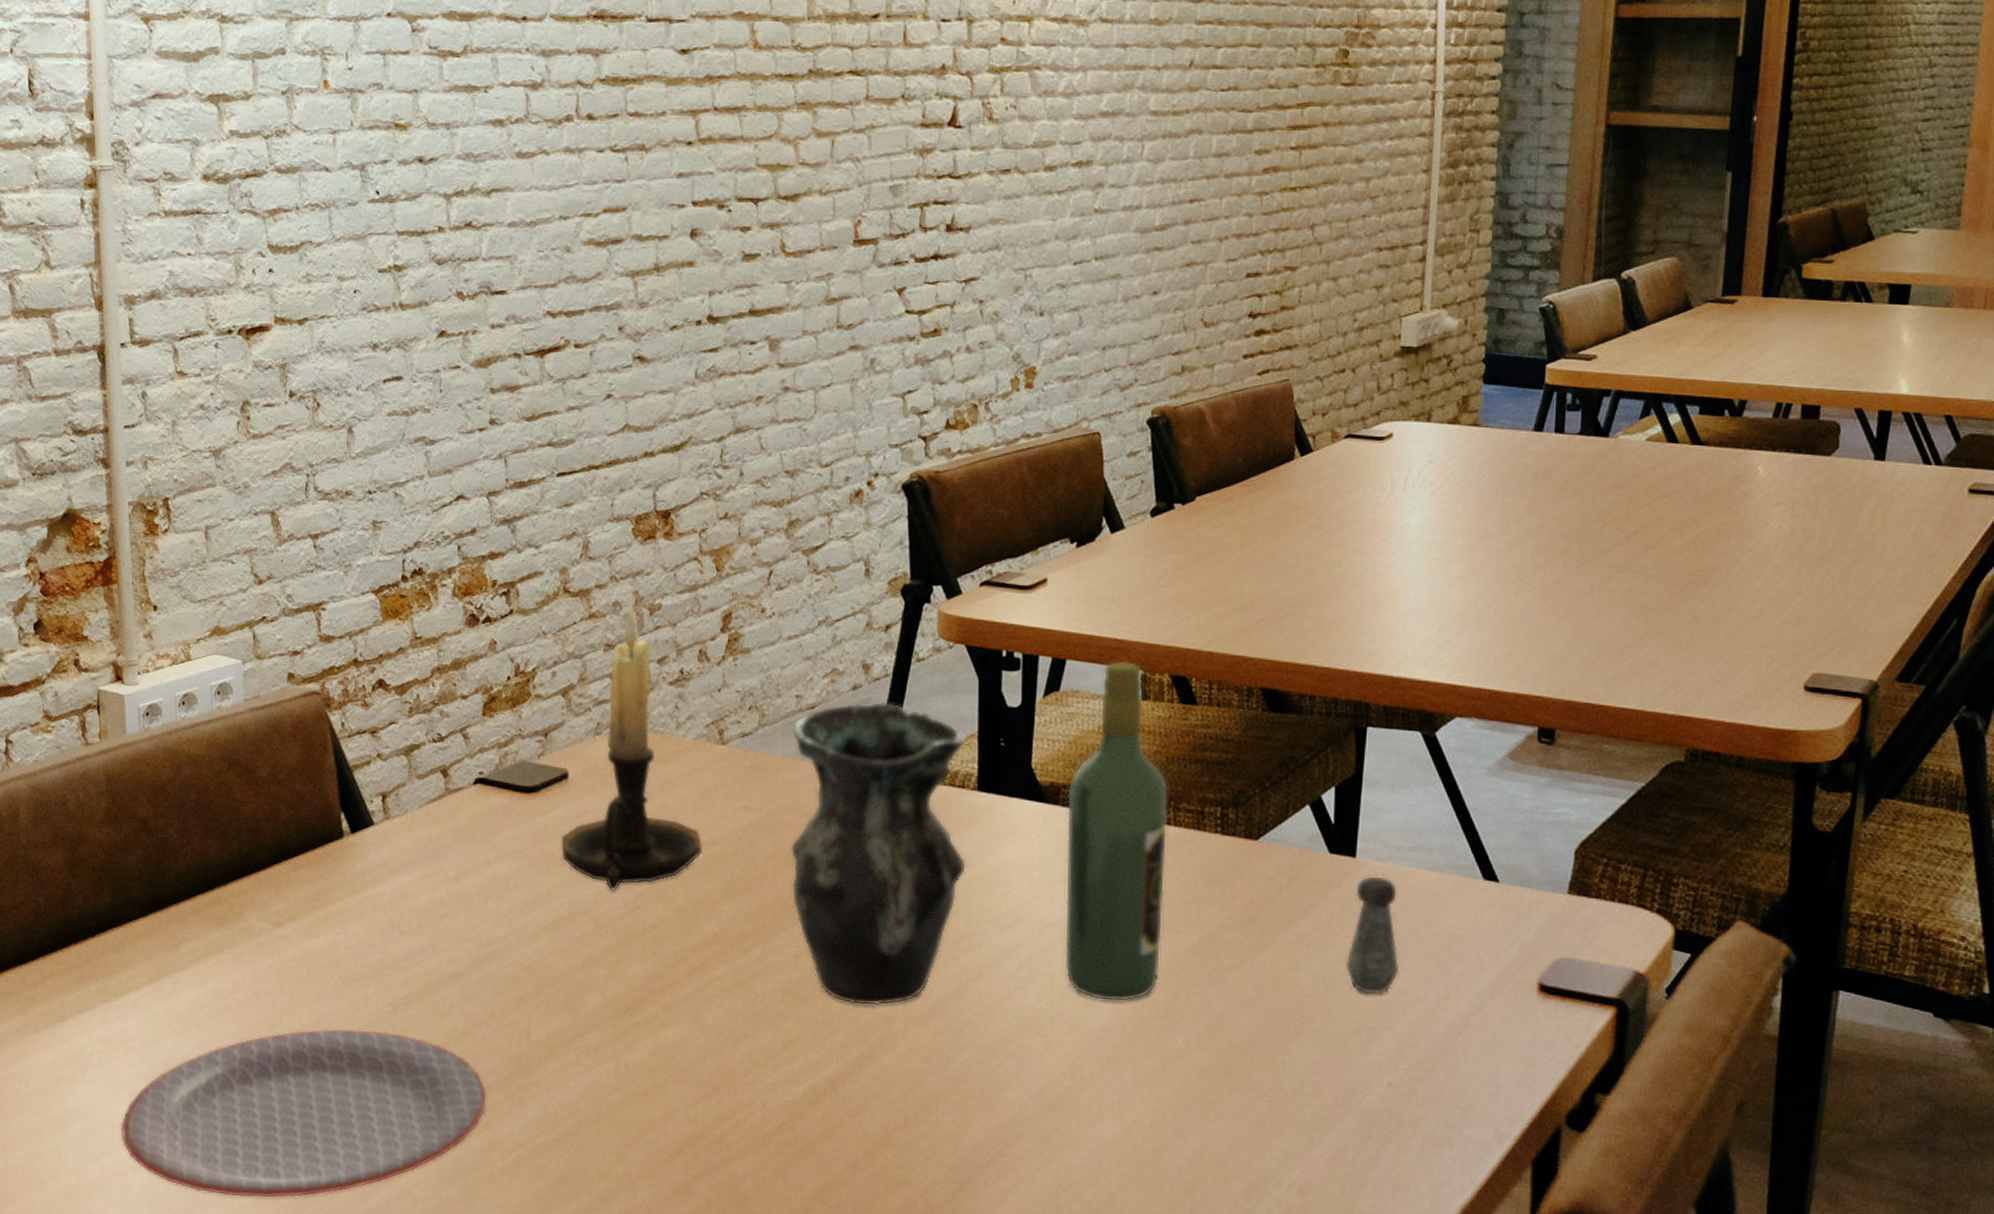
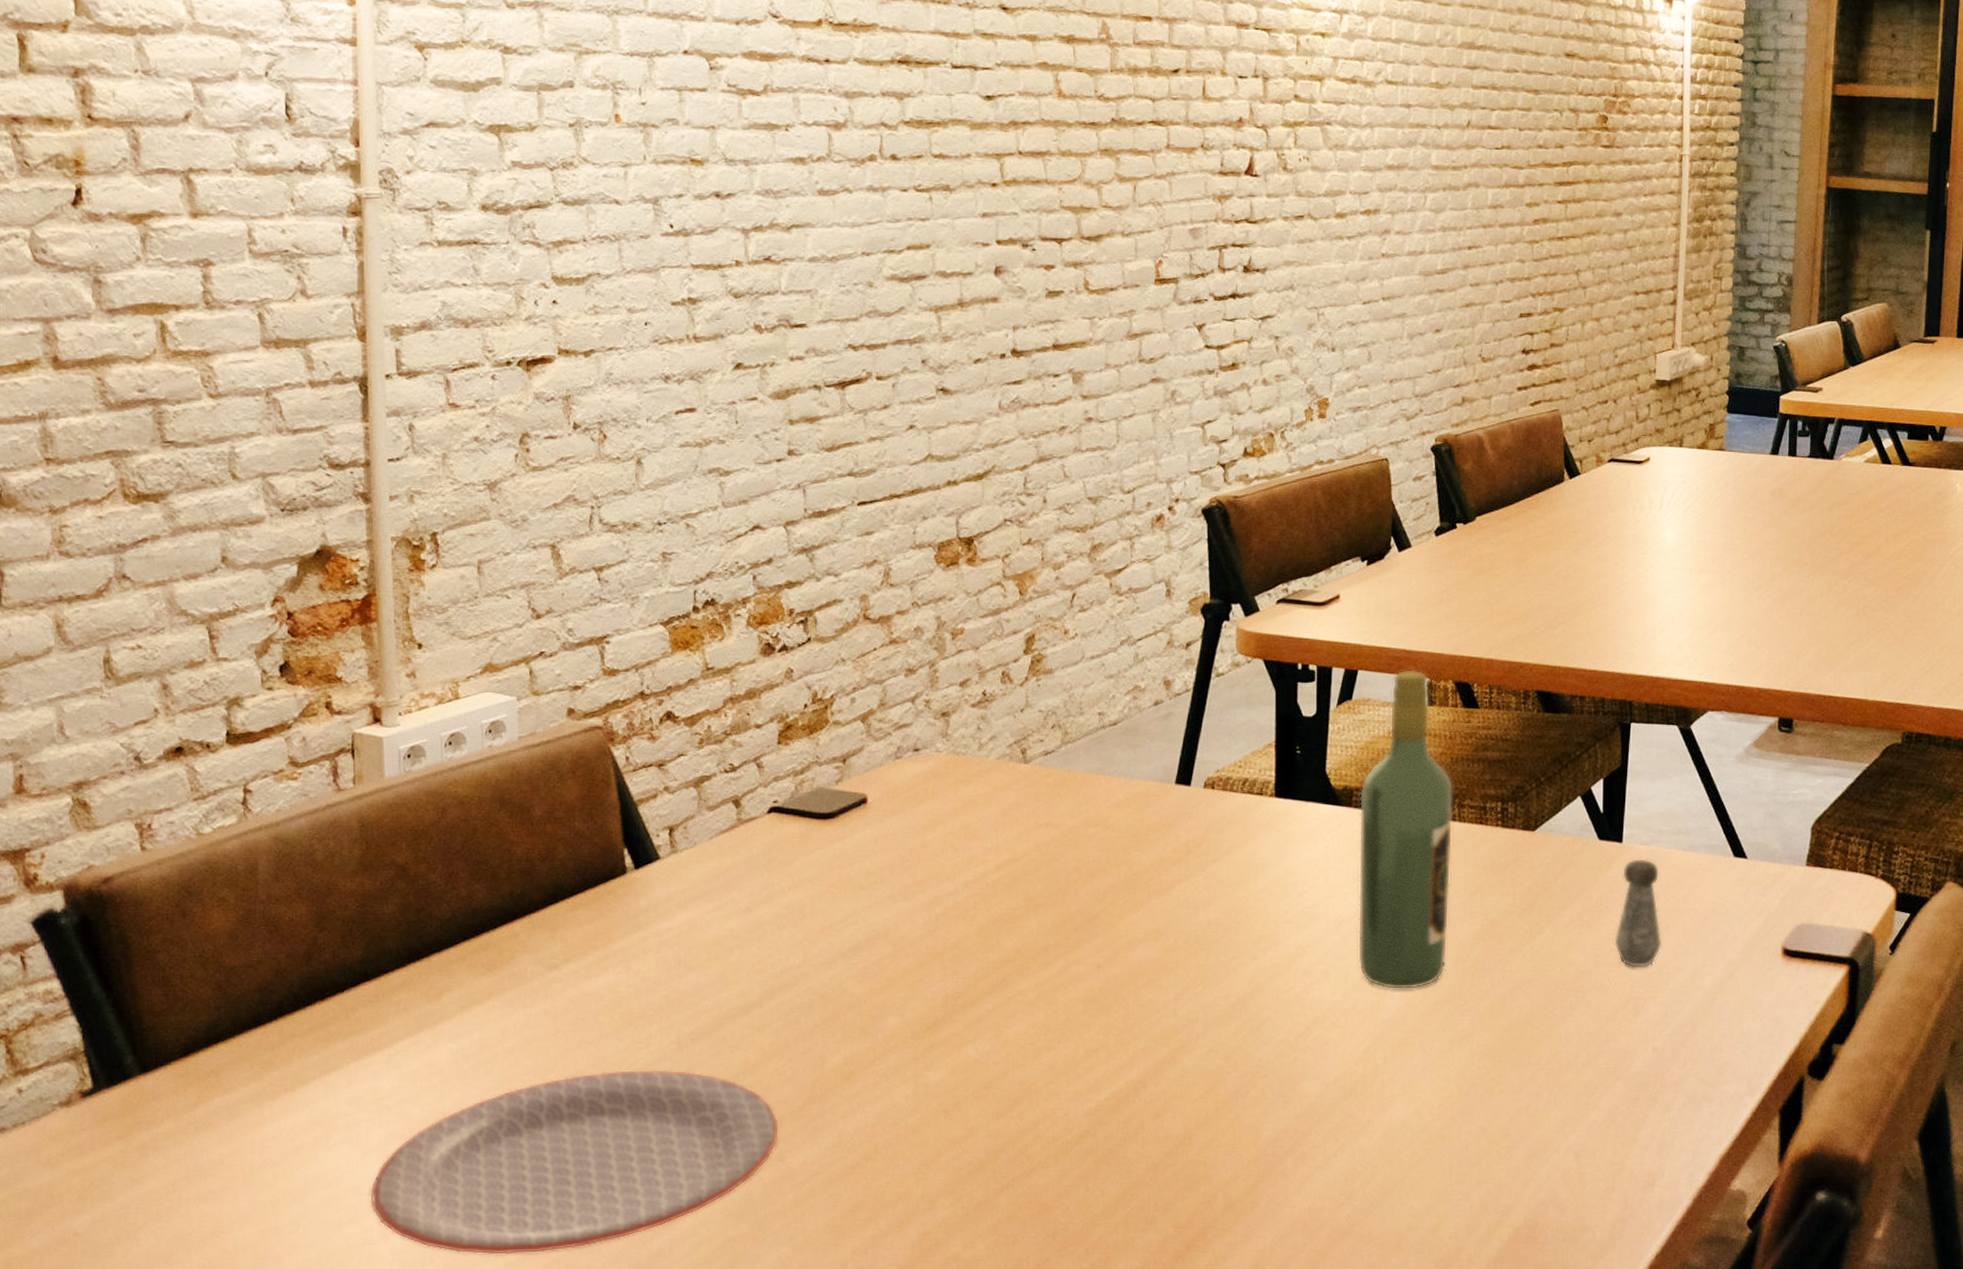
candle holder: present [561,606,702,892] -> none [859,631,1004,914]
vase: present [790,701,967,1006] -> none [1093,715,1265,1010]

